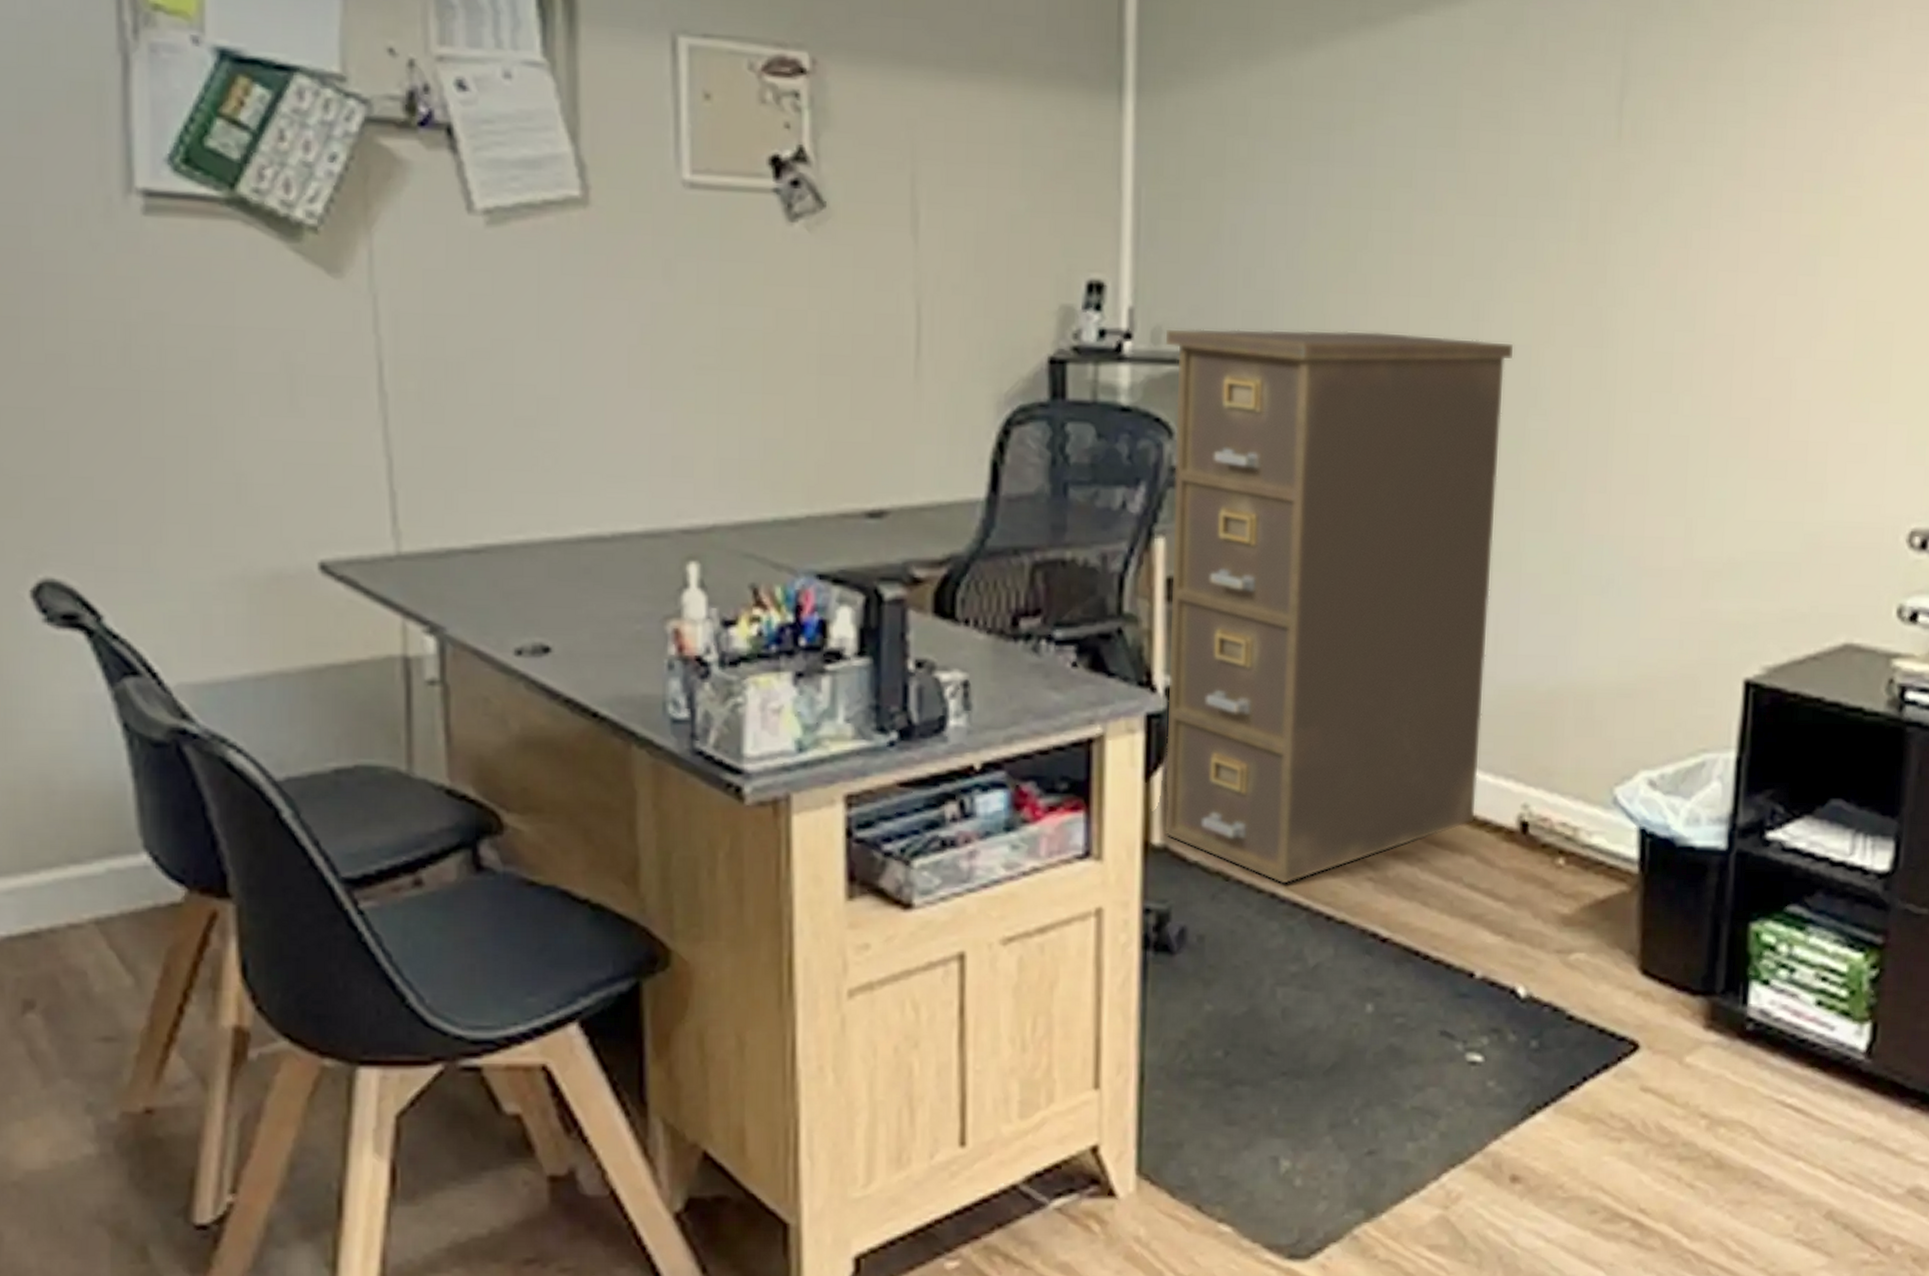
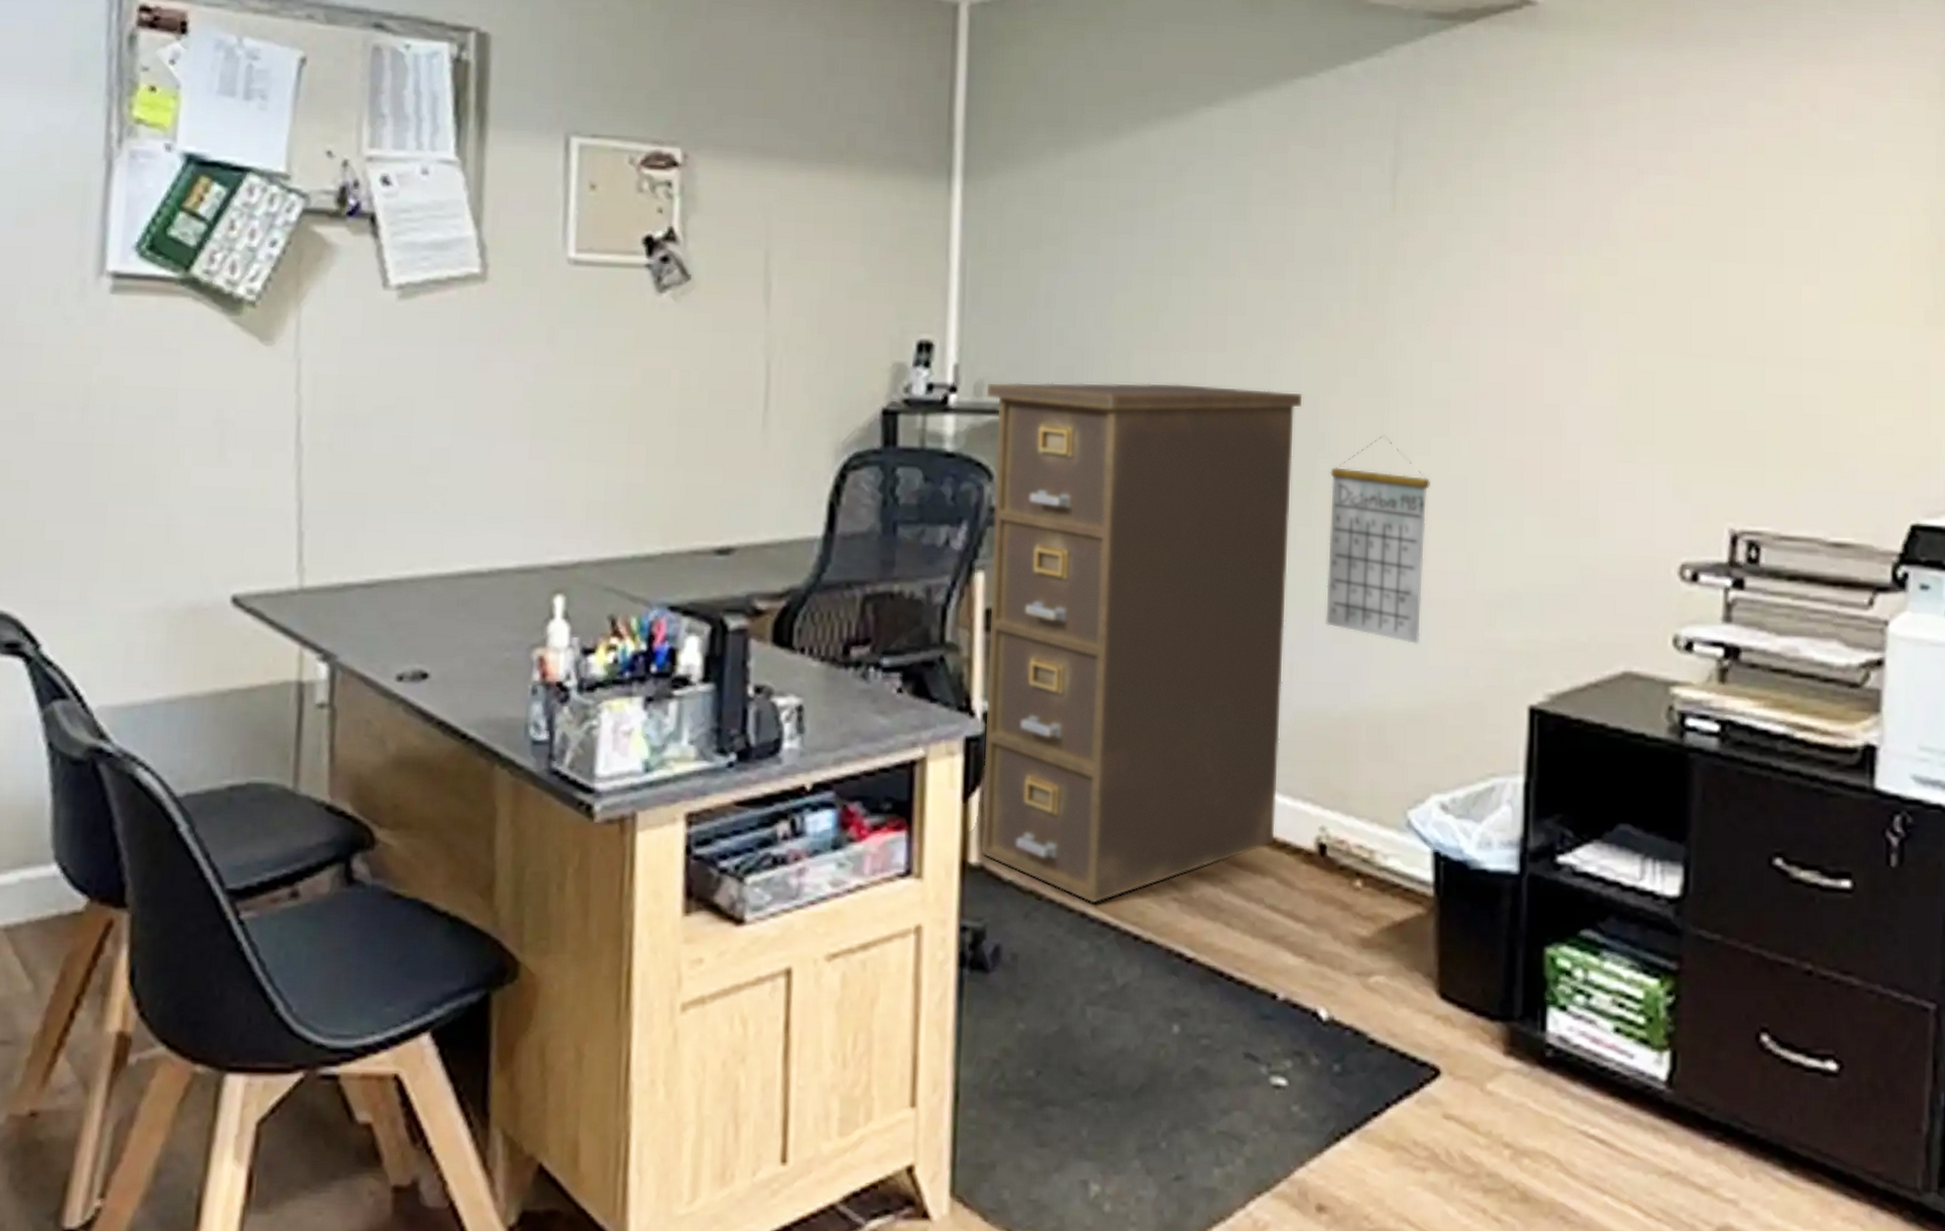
calendar: none [1533,390,1650,616] -> present [1326,435,1431,645]

